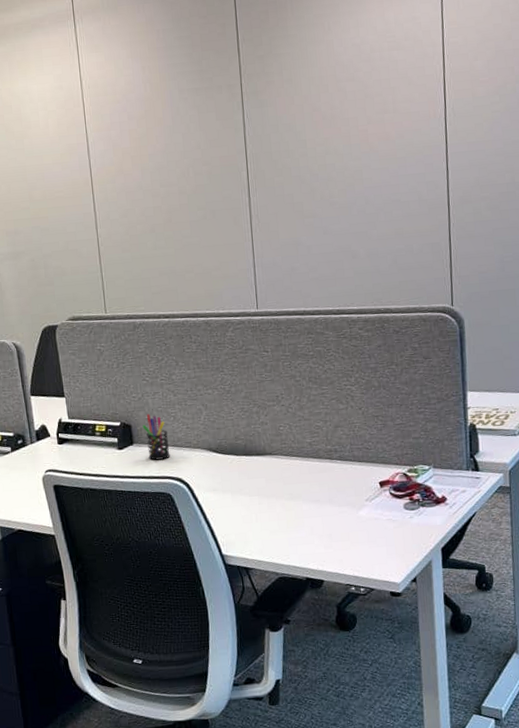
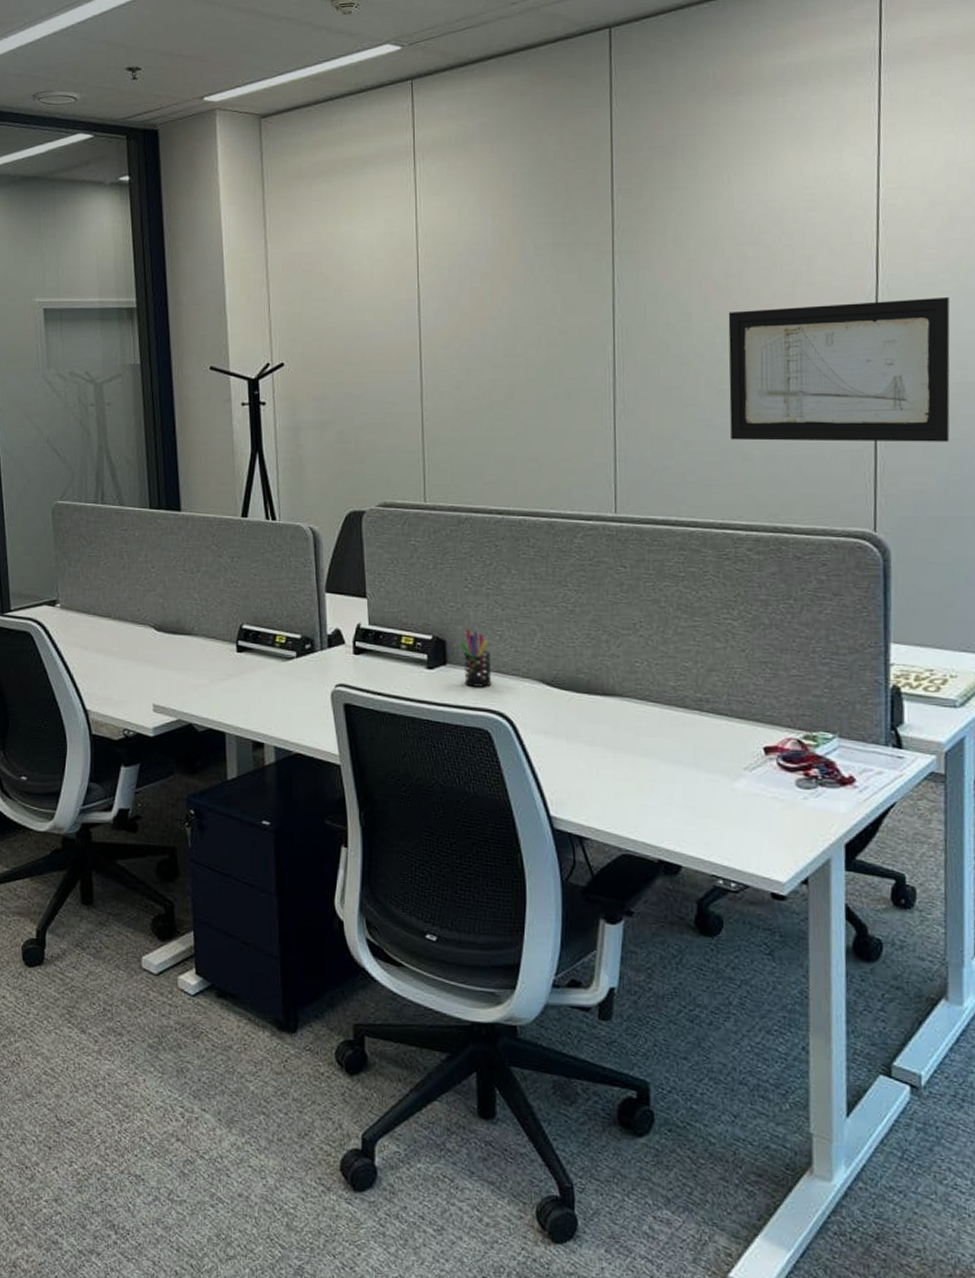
wall art: none [334,115,503,242] -> present [728,296,950,442]

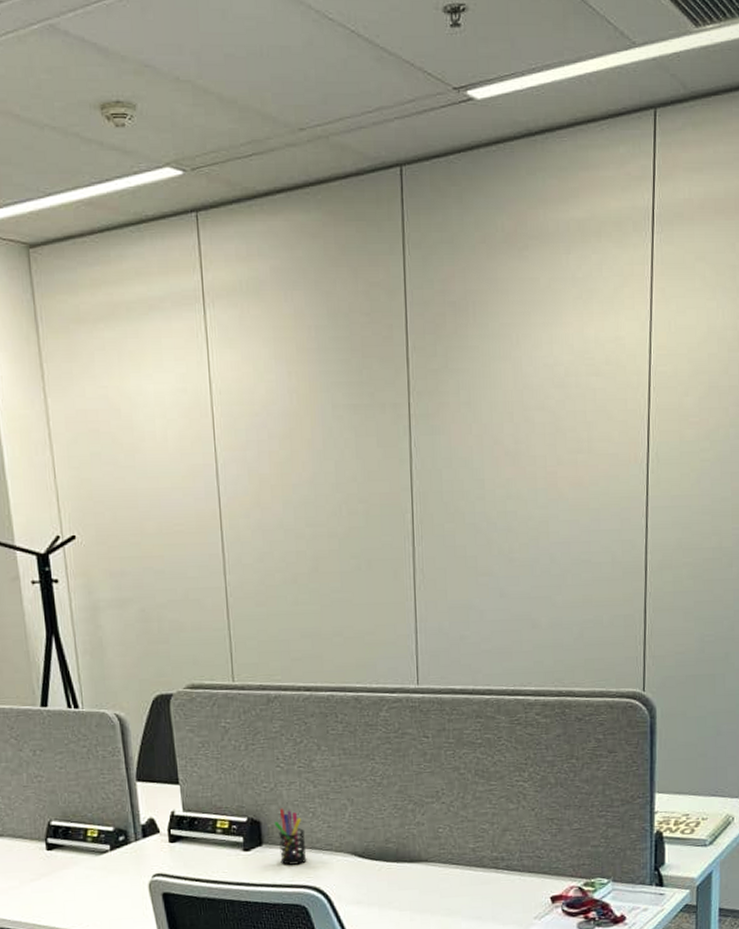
wall art: present [728,296,950,442] -> none [517,464,709,608]

